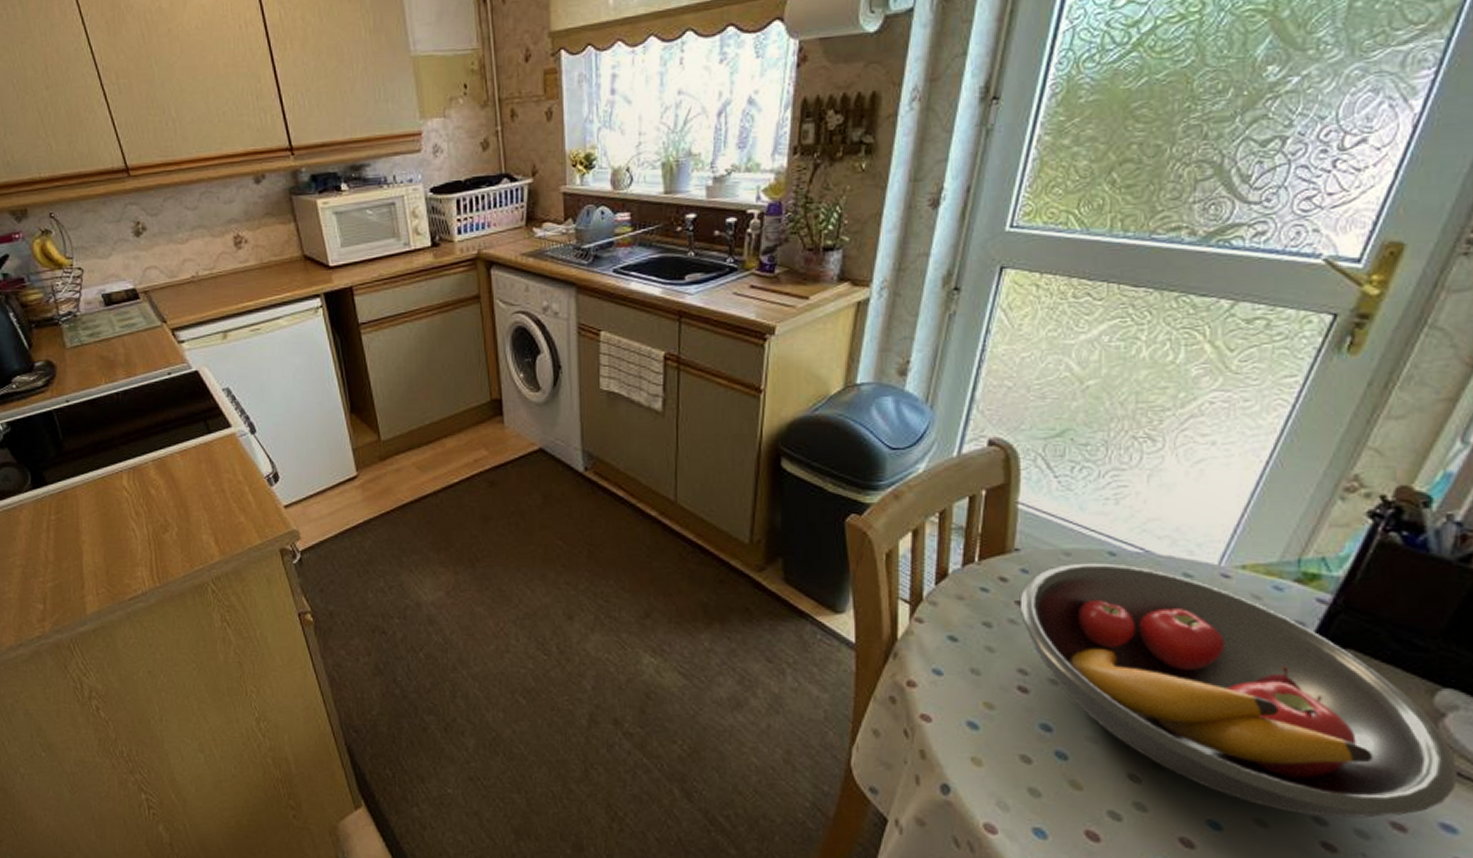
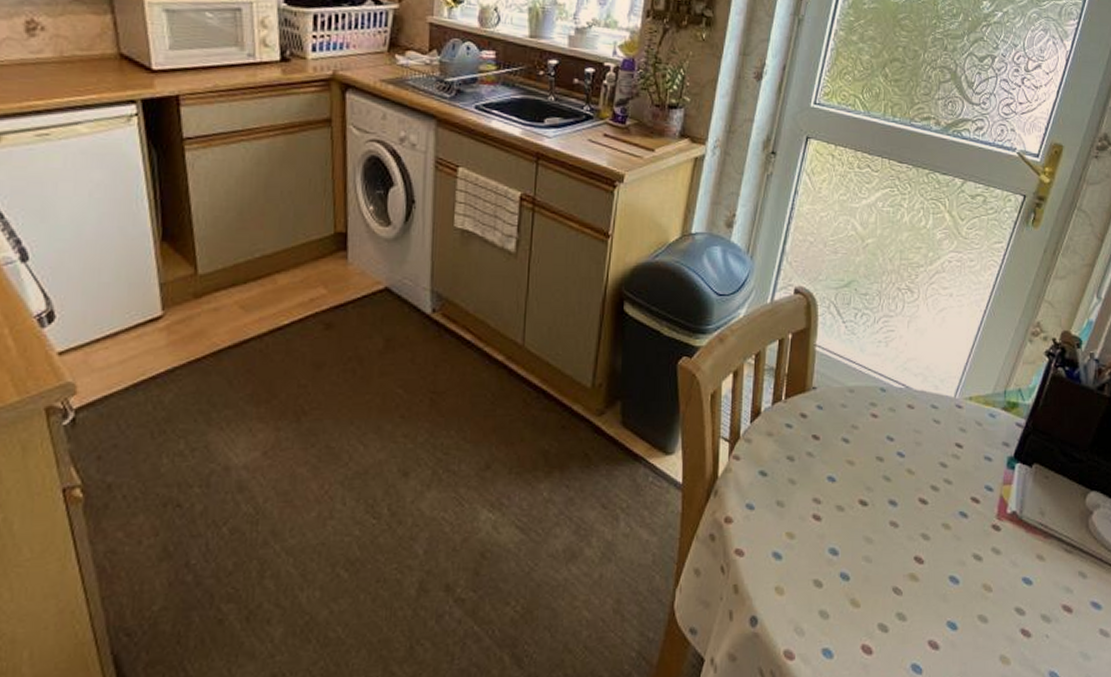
fruit bowl: present [1019,563,1458,819] -> none [815,398,1100,608]

